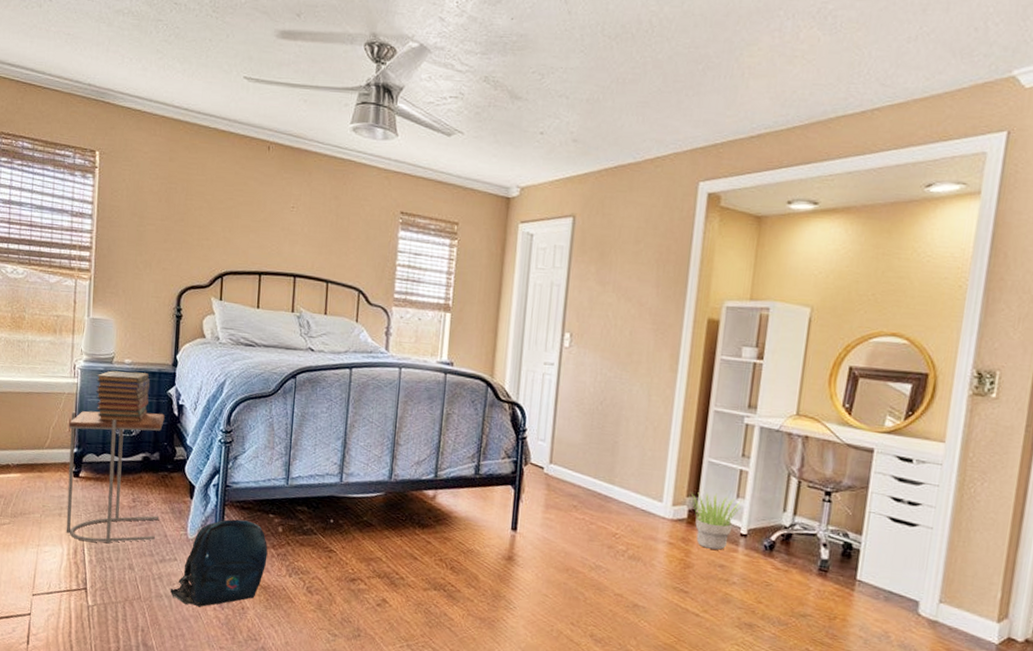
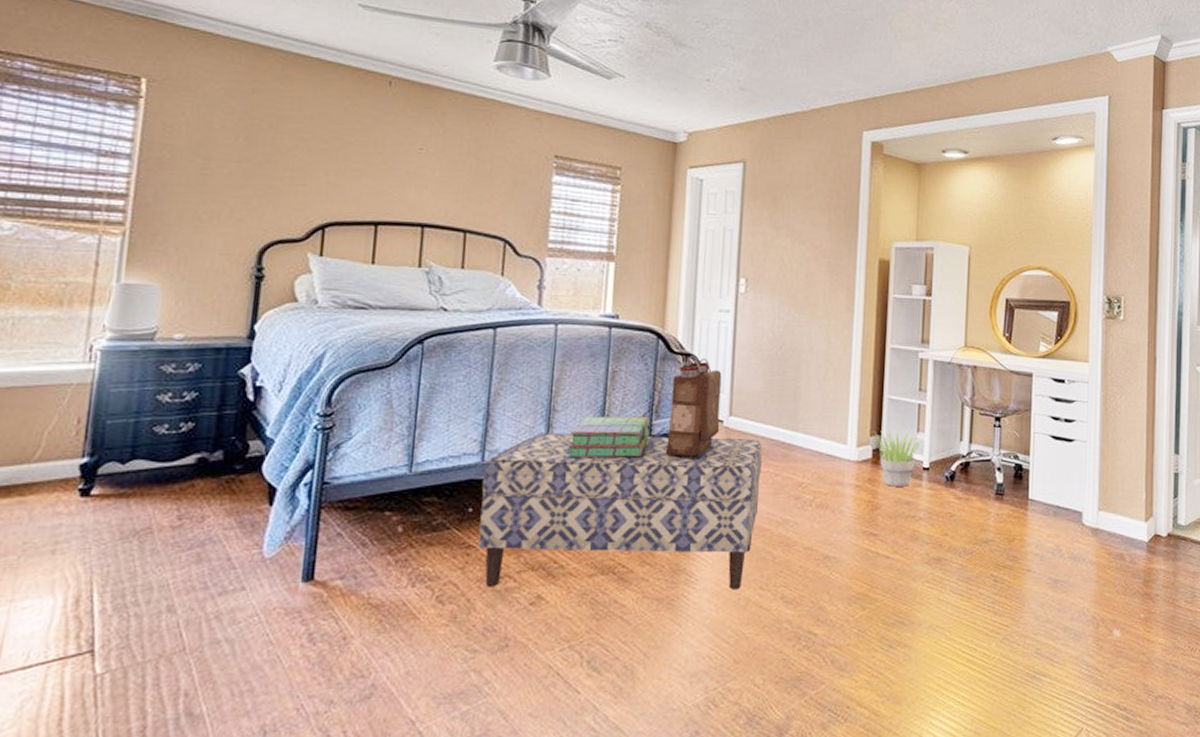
side table: present [66,411,165,544] -> none [62,399,234,583]
book stack: present [95,370,150,423] -> none [124,349,213,418]
backpack: present [170,519,268,607] -> none [232,524,382,648]
bench: none [337,462,579,621] -> present [478,433,762,589]
stack of books: none [406,452,478,493] -> present [566,416,650,458]
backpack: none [490,405,544,498] -> present [665,356,722,457]

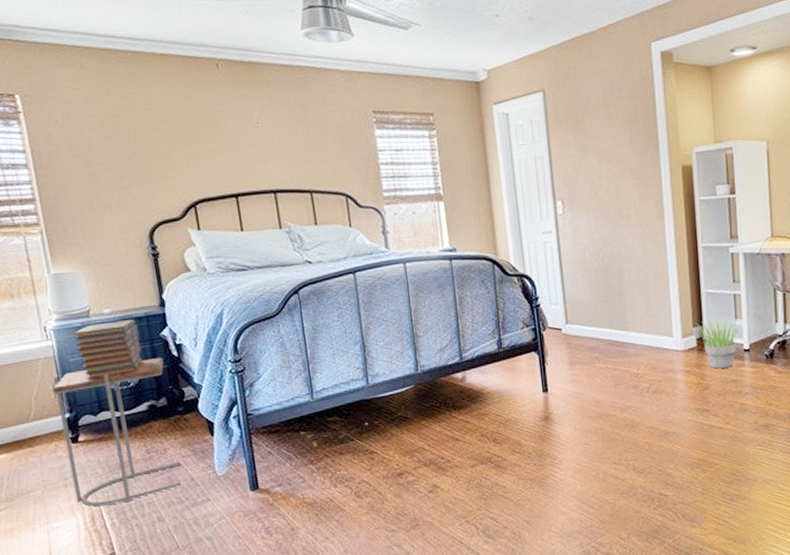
side table: none [62,399,234,583] -> present [53,357,182,506]
book stack: none [124,349,213,418] -> present [73,319,143,380]
bench: present [478,433,762,589] -> none [370,341,604,482]
stack of books: present [566,416,650,458] -> none [433,333,501,375]
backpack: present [665,356,722,457] -> none [512,276,560,364]

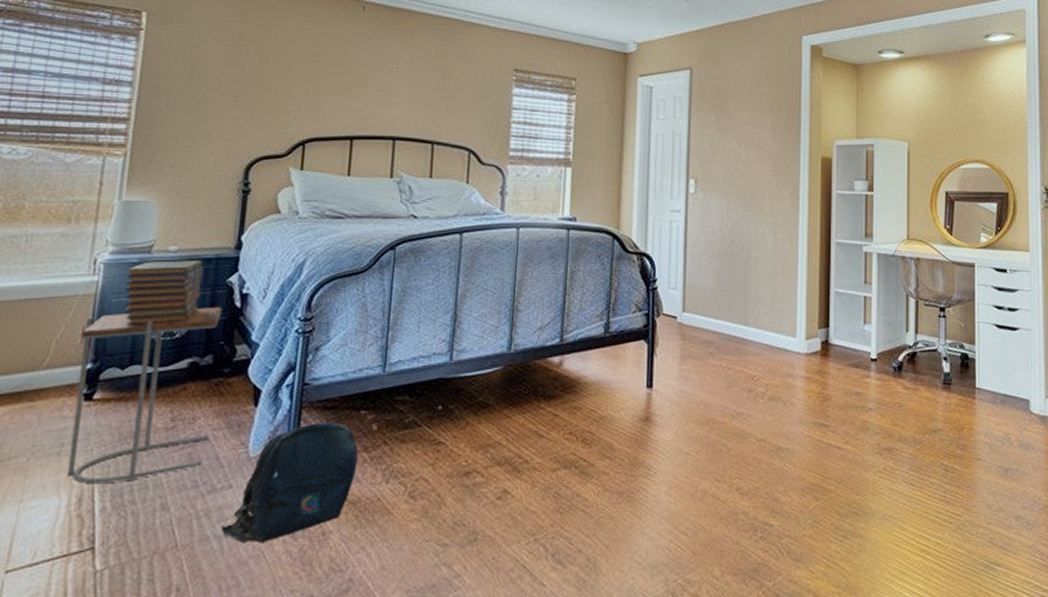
backpack: none [209,443,308,542] -> present [220,423,359,544]
potted plant: present [695,319,740,369] -> none [820,322,869,378]

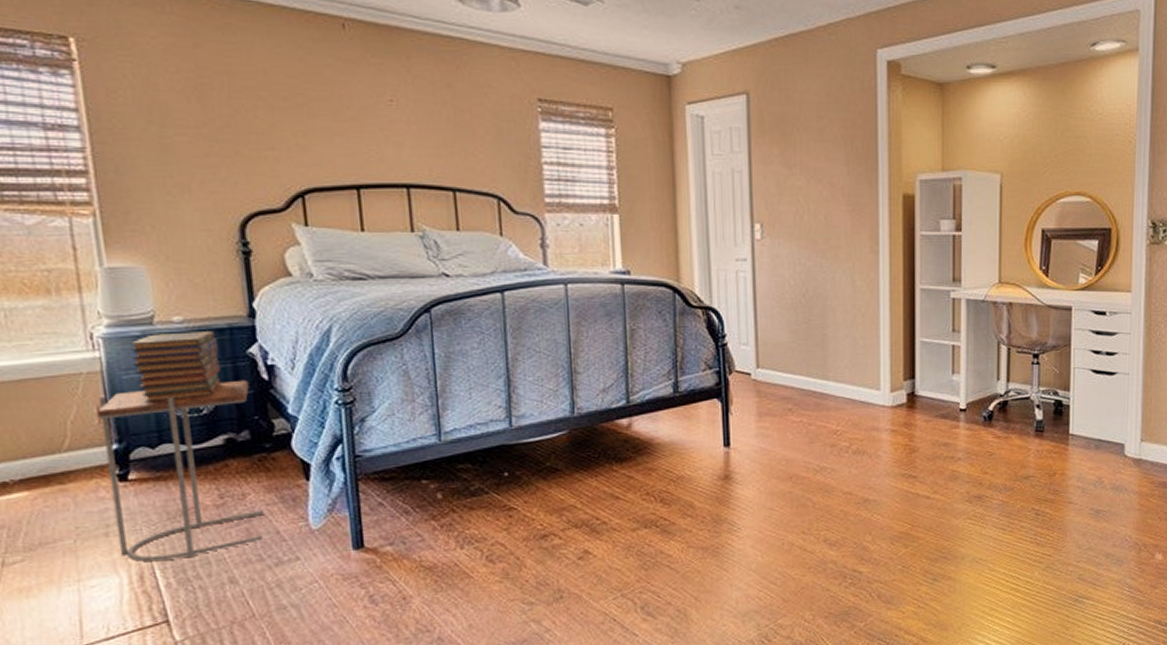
backpack: present [220,423,359,544] -> none [296,493,428,611]

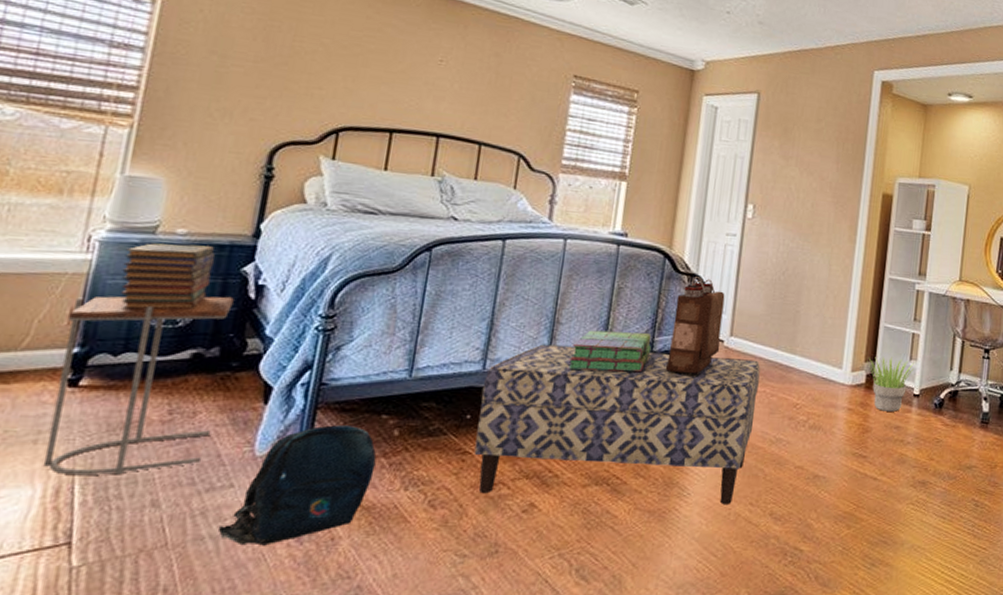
backpack: none [296,493,428,611] -> present [217,425,377,546]
bench: none [513,390,795,546] -> present [474,344,761,504]
stack of books: none [593,374,677,419] -> present [567,330,652,373]
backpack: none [694,309,748,412] -> present [665,276,725,374]
potted plant: none [906,372,957,429] -> present [866,356,914,412]

